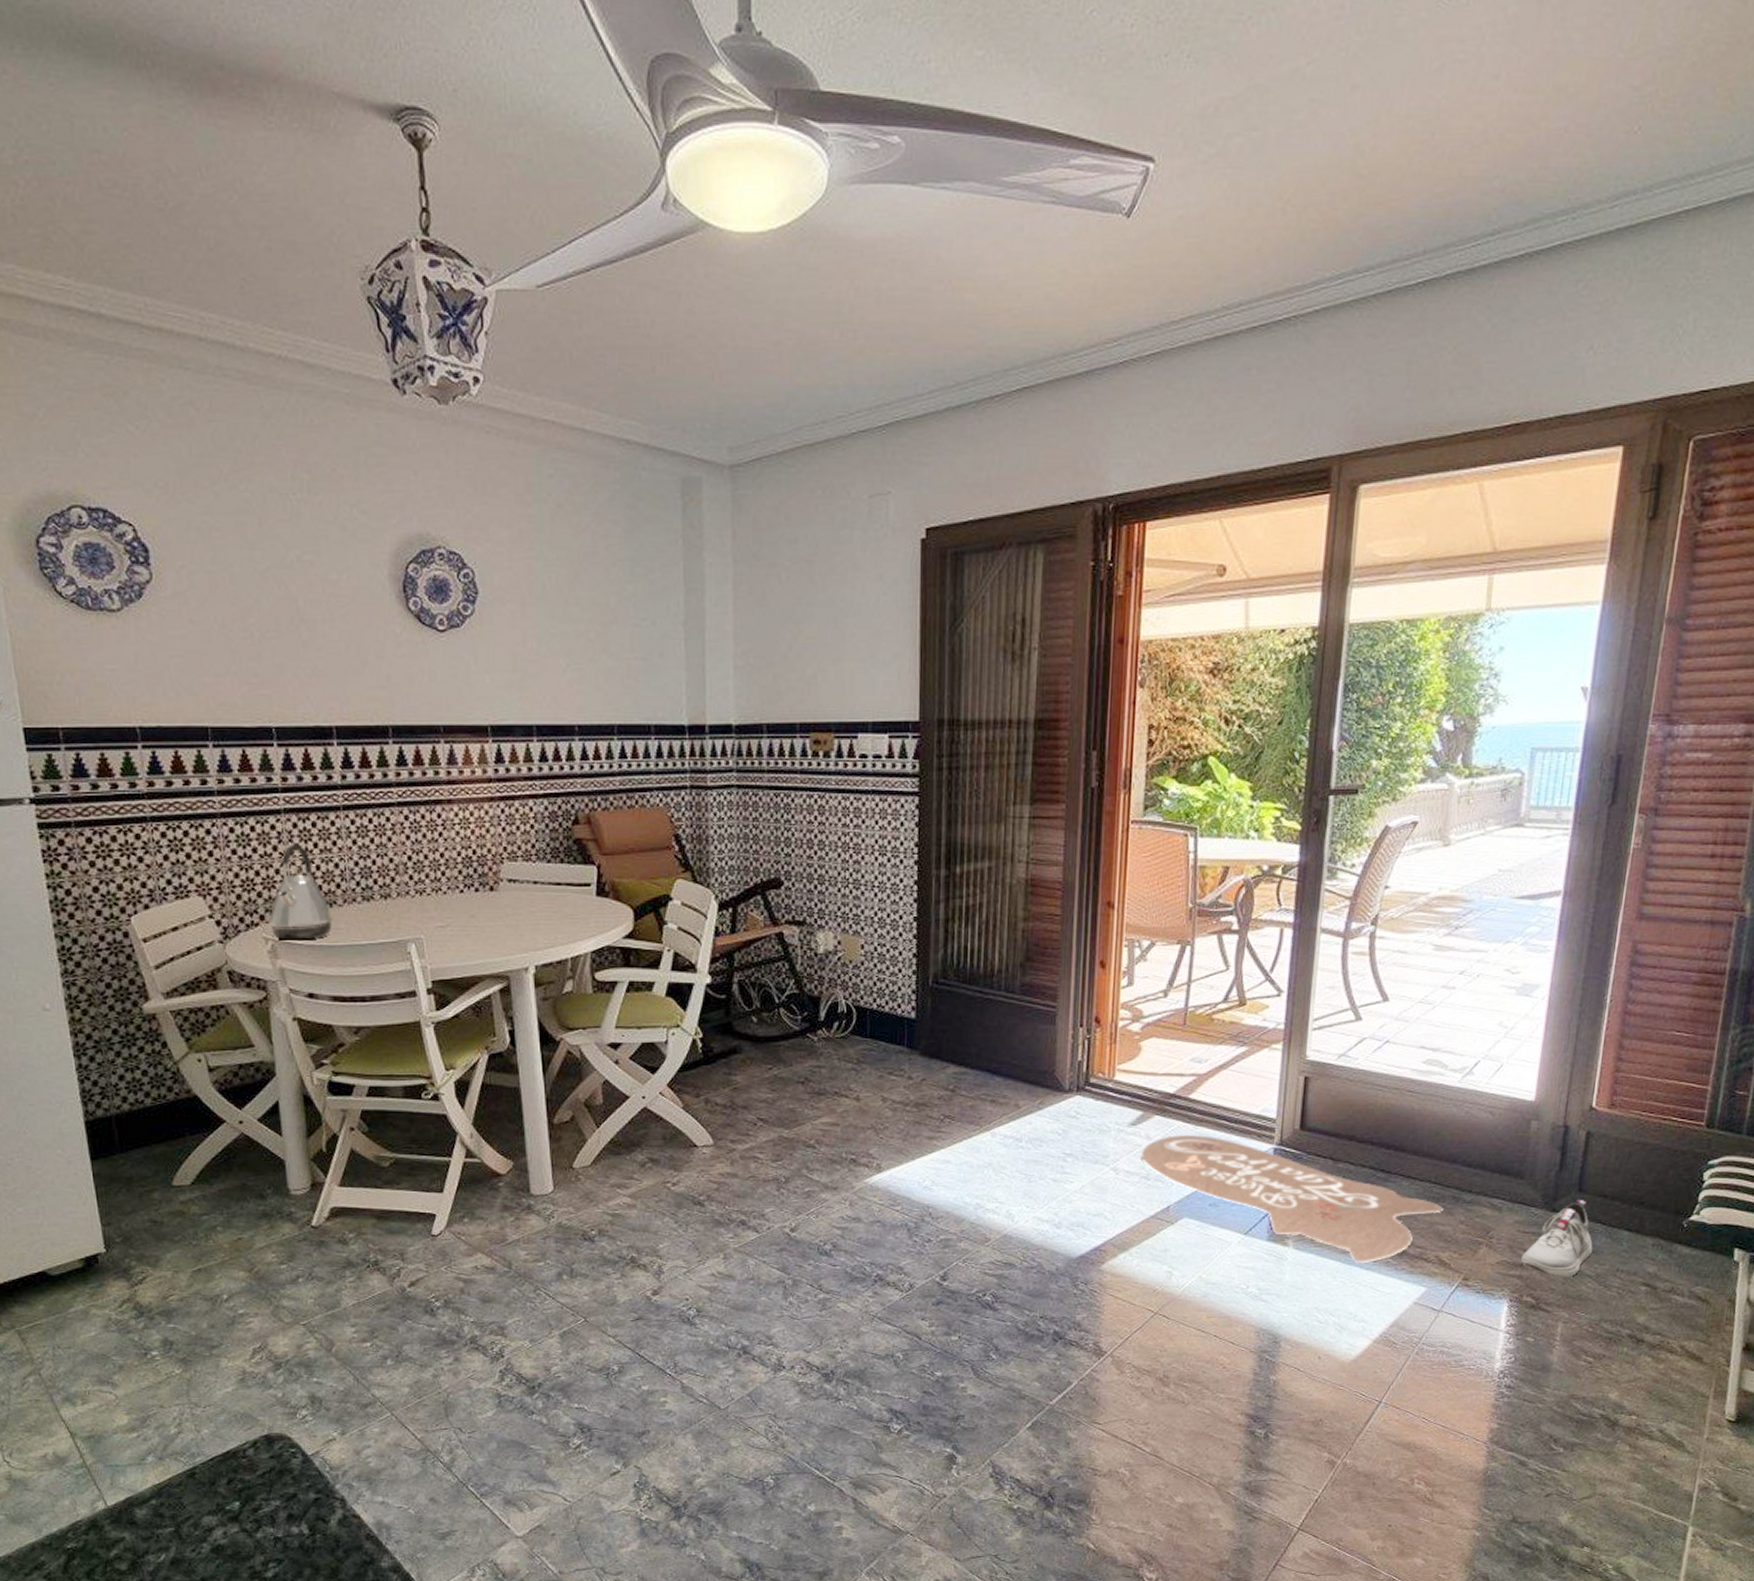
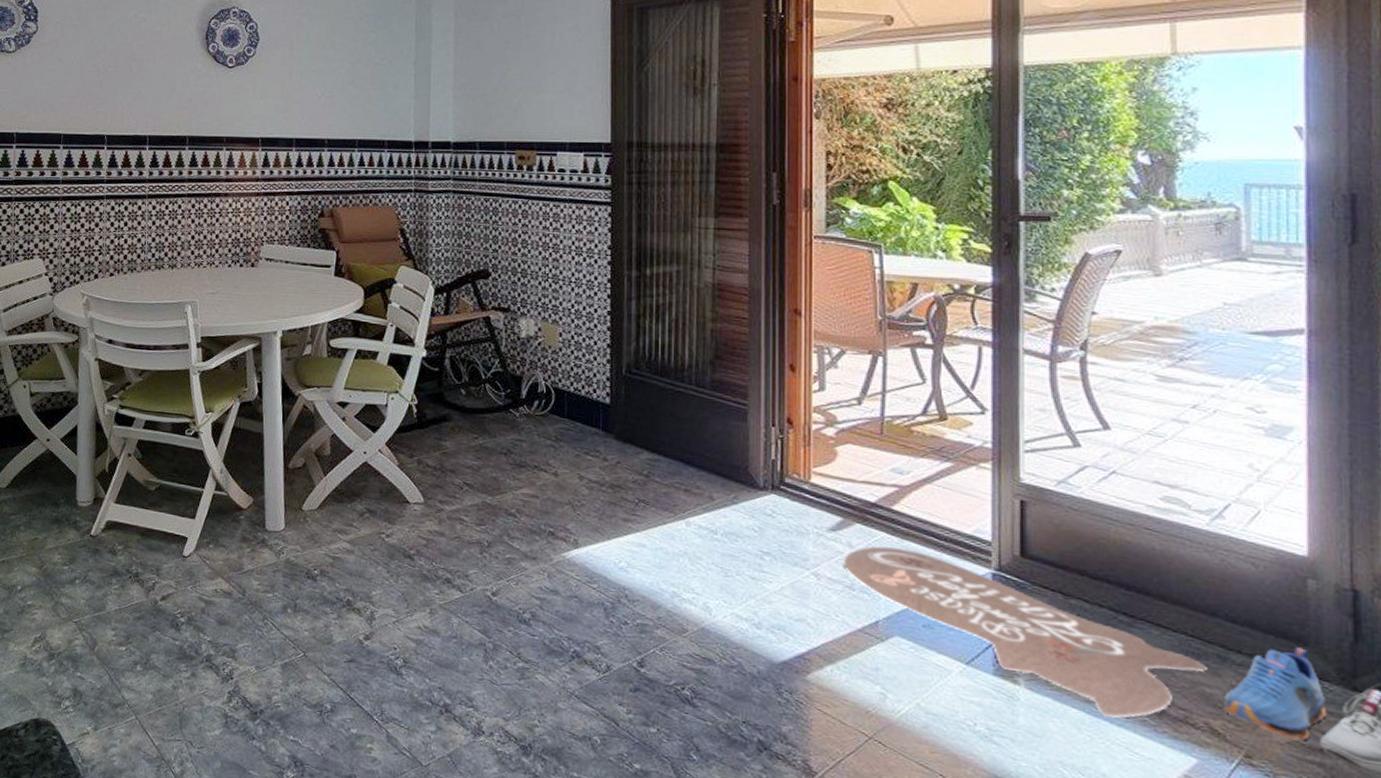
kettle: present [268,844,334,940] -> none [86,222,133,297]
athletic shoe: none [1451,1181,1531,1259] -> present [1223,647,1327,740]

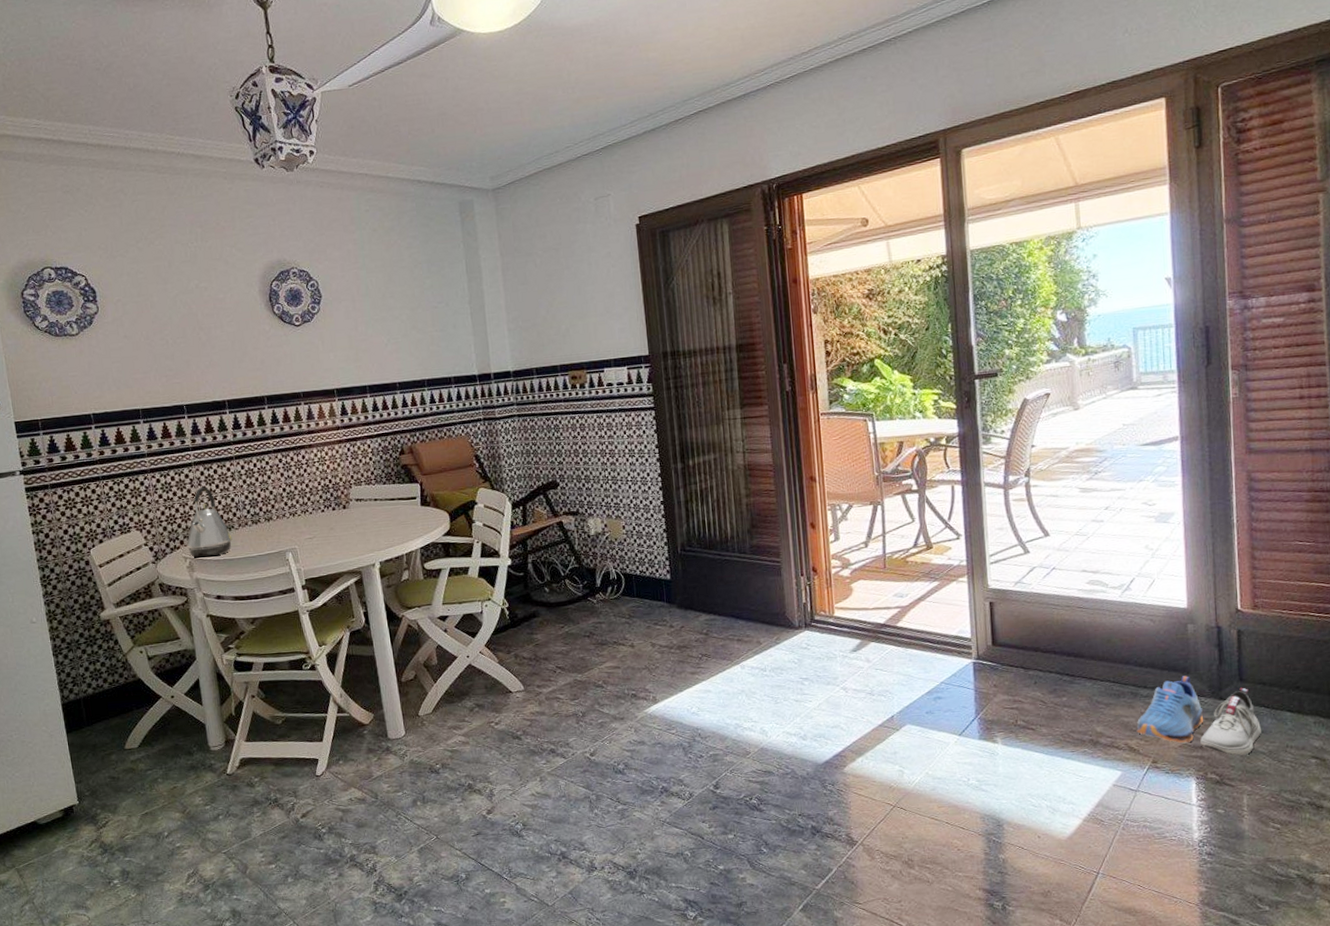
kettle: none [86,222,133,297] -> present [186,486,232,558]
doormat: present [843,546,1207,718] -> none [863,655,1125,753]

